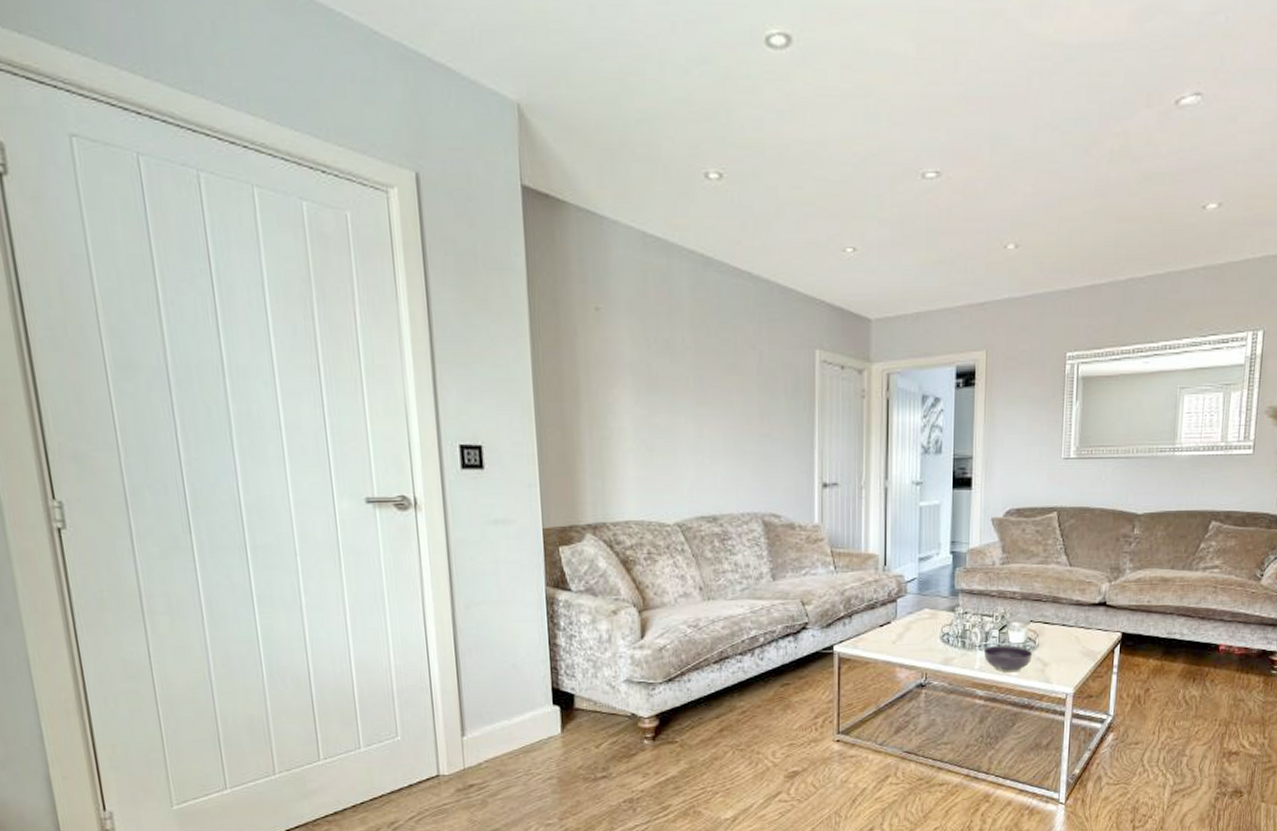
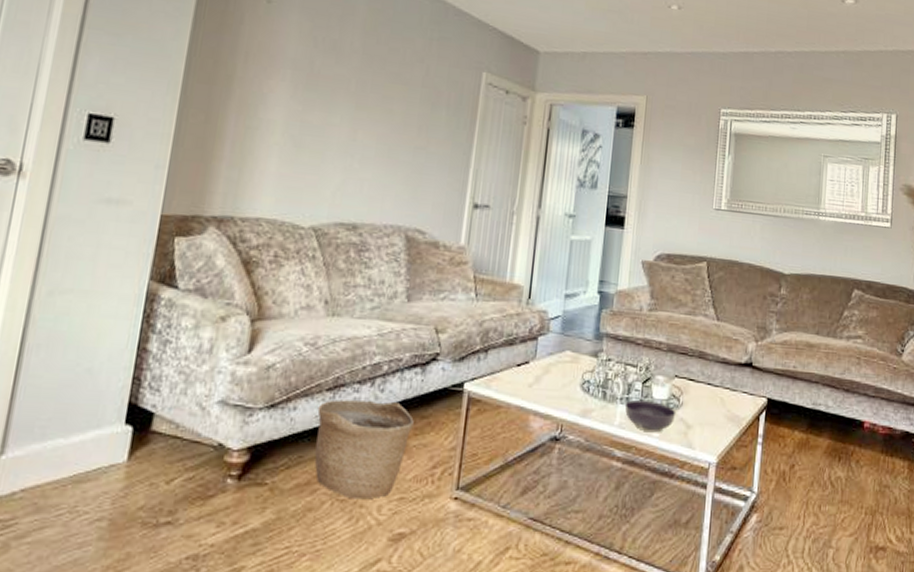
basket: none [708,668,793,748] -> present [314,399,414,500]

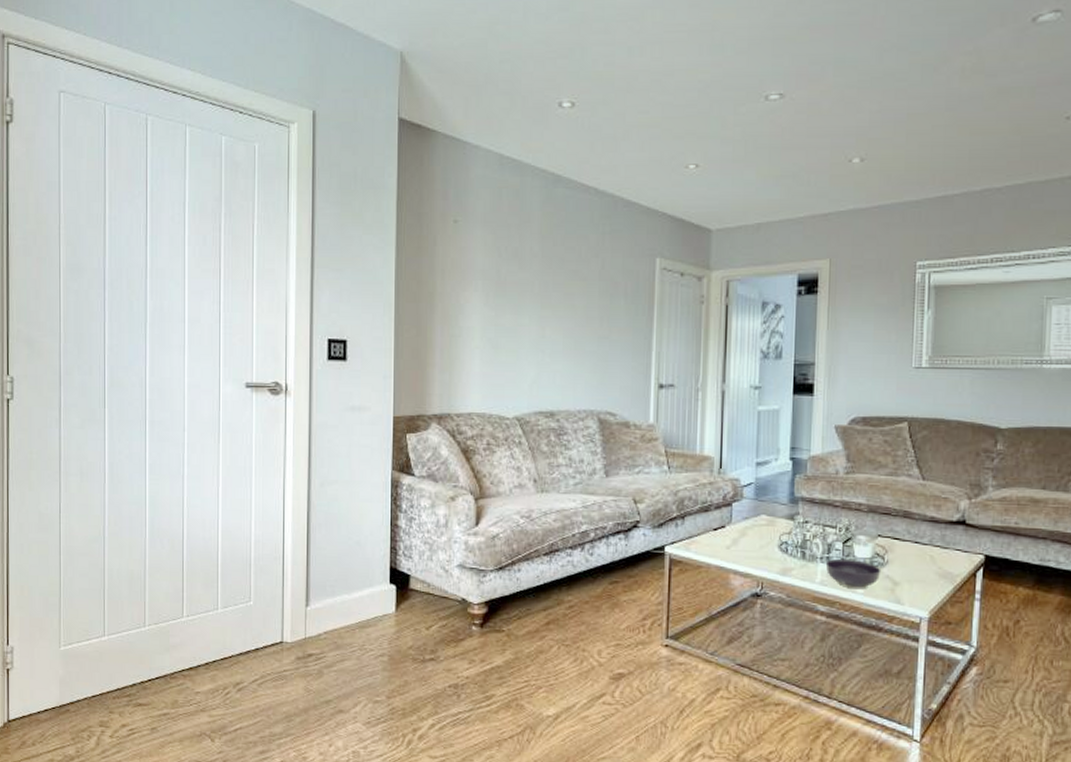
basket: present [314,399,414,500] -> none [538,562,622,645]

